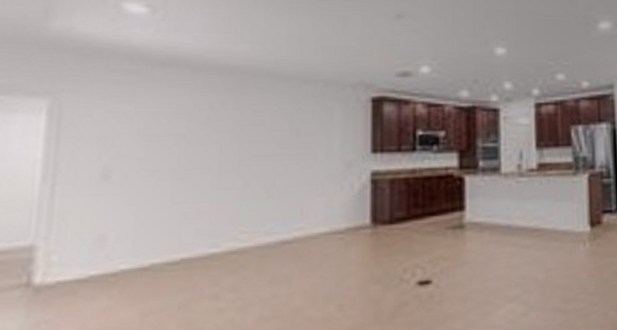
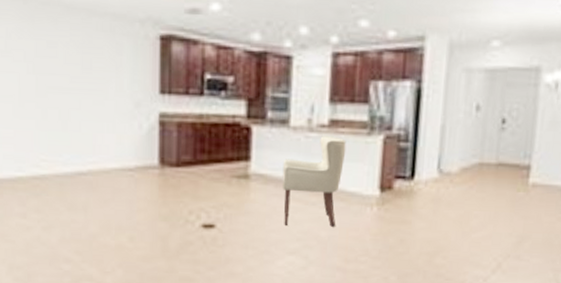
chair: none [496,179,555,272] -> present [282,136,346,227]

